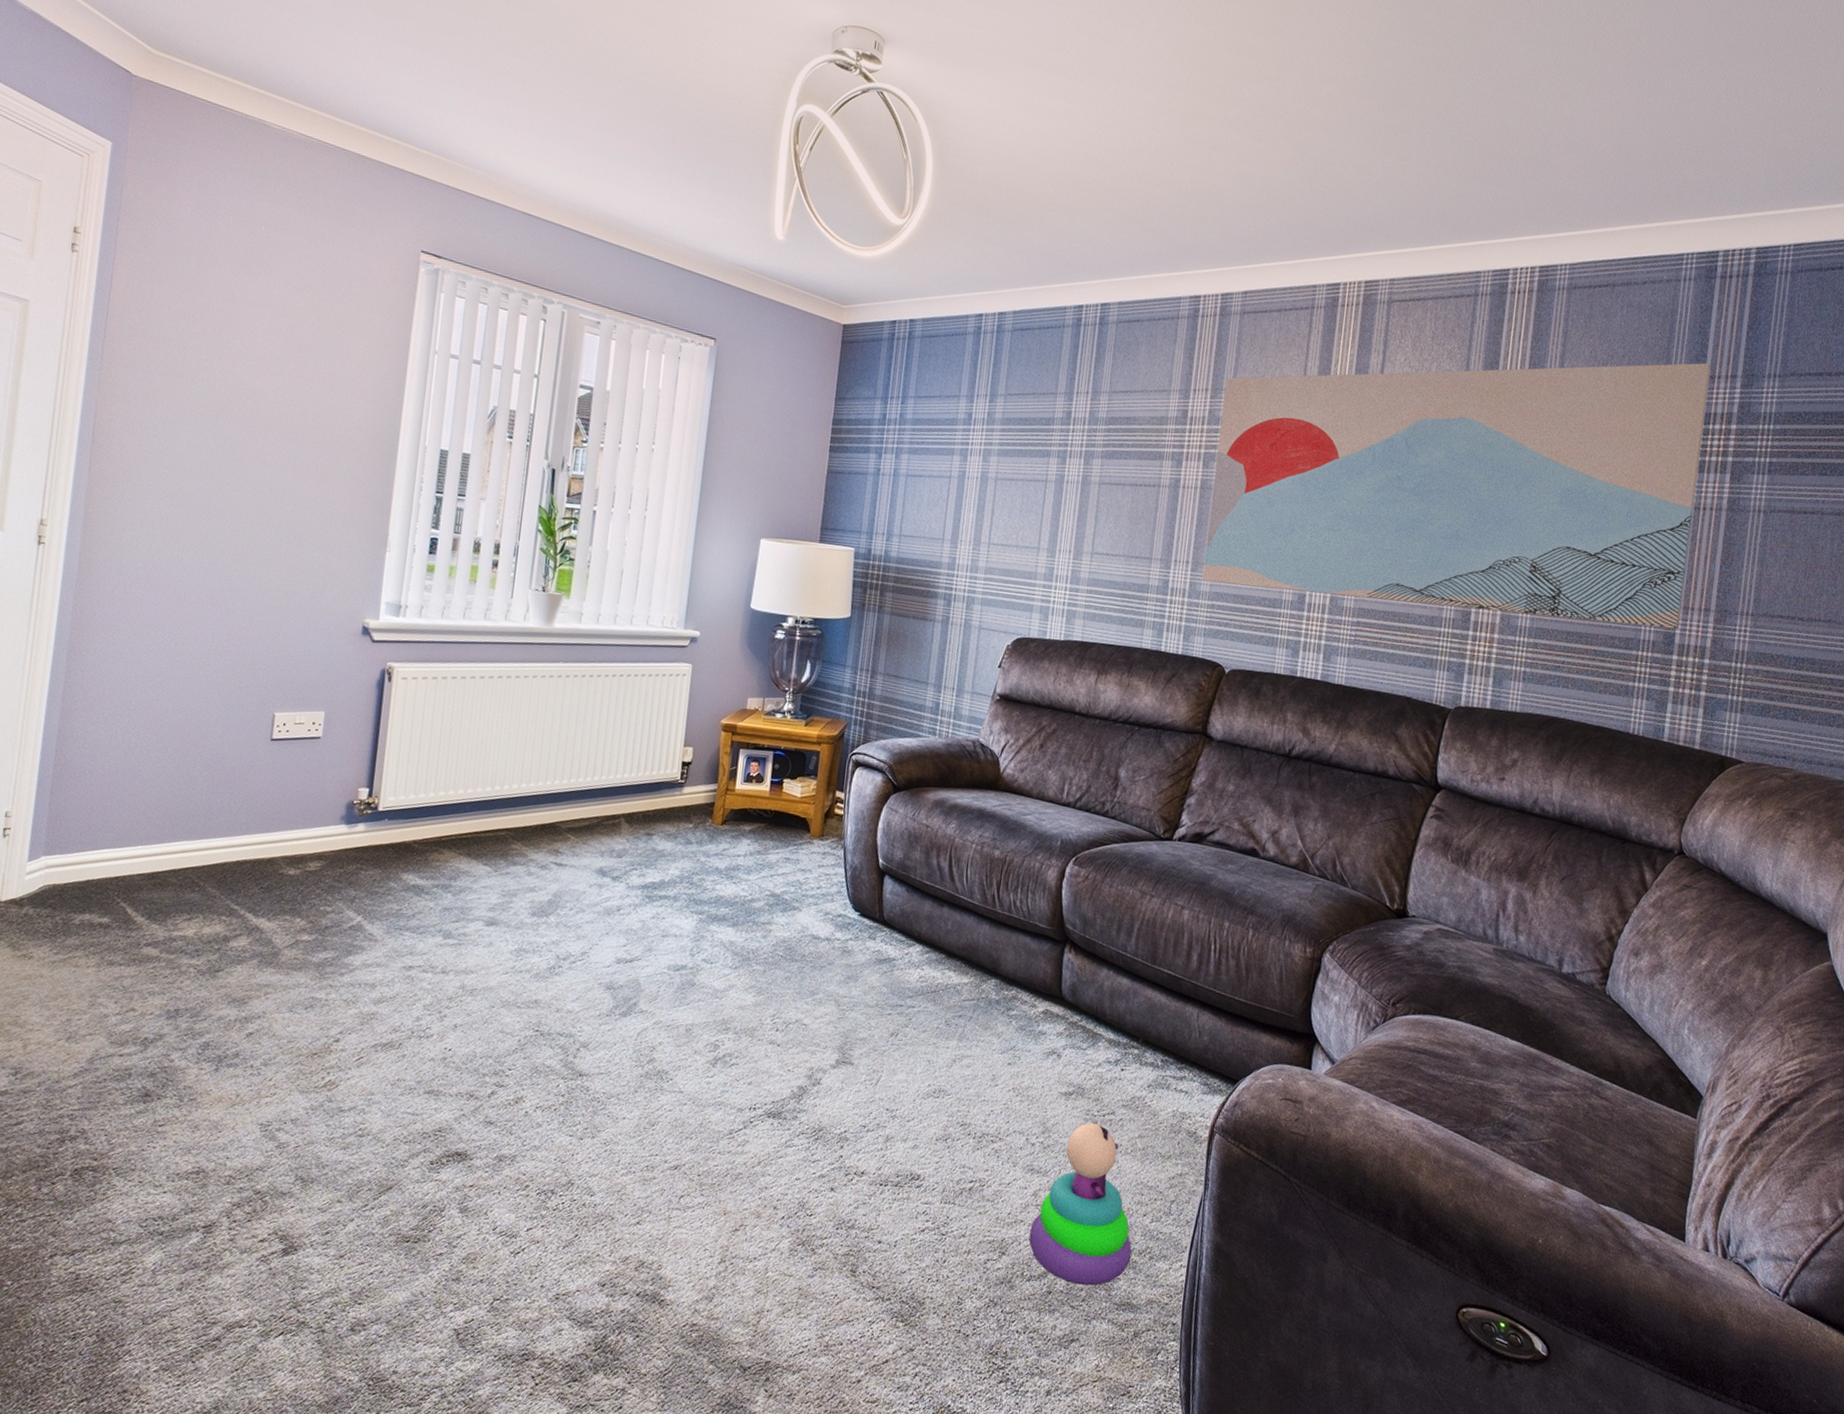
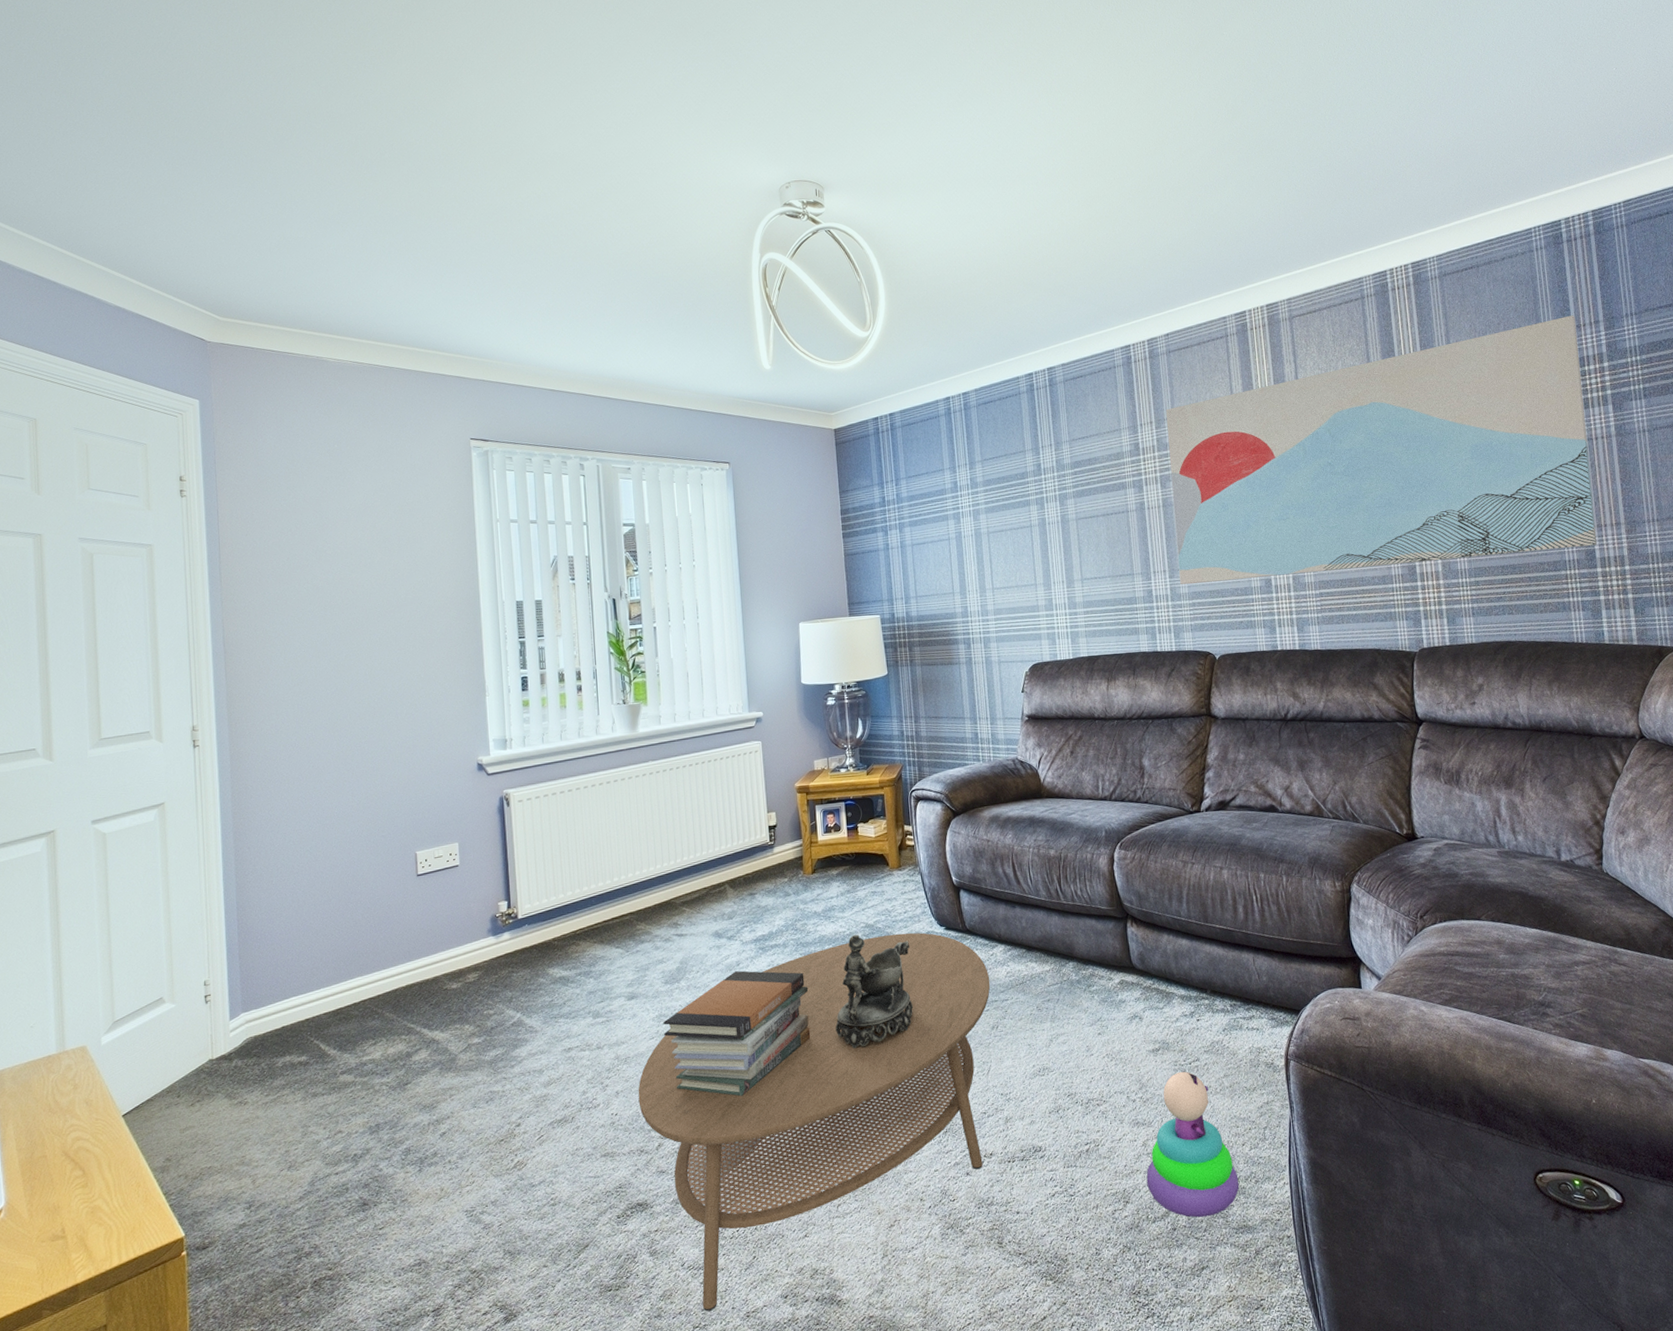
coffee table: none [477,908,900,1285] -> present [638,932,991,1312]
book stack: none [520,917,693,1057] -> present [663,970,811,1097]
decorative bowl: none [715,901,816,1029] -> present [835,934,914,1048]

